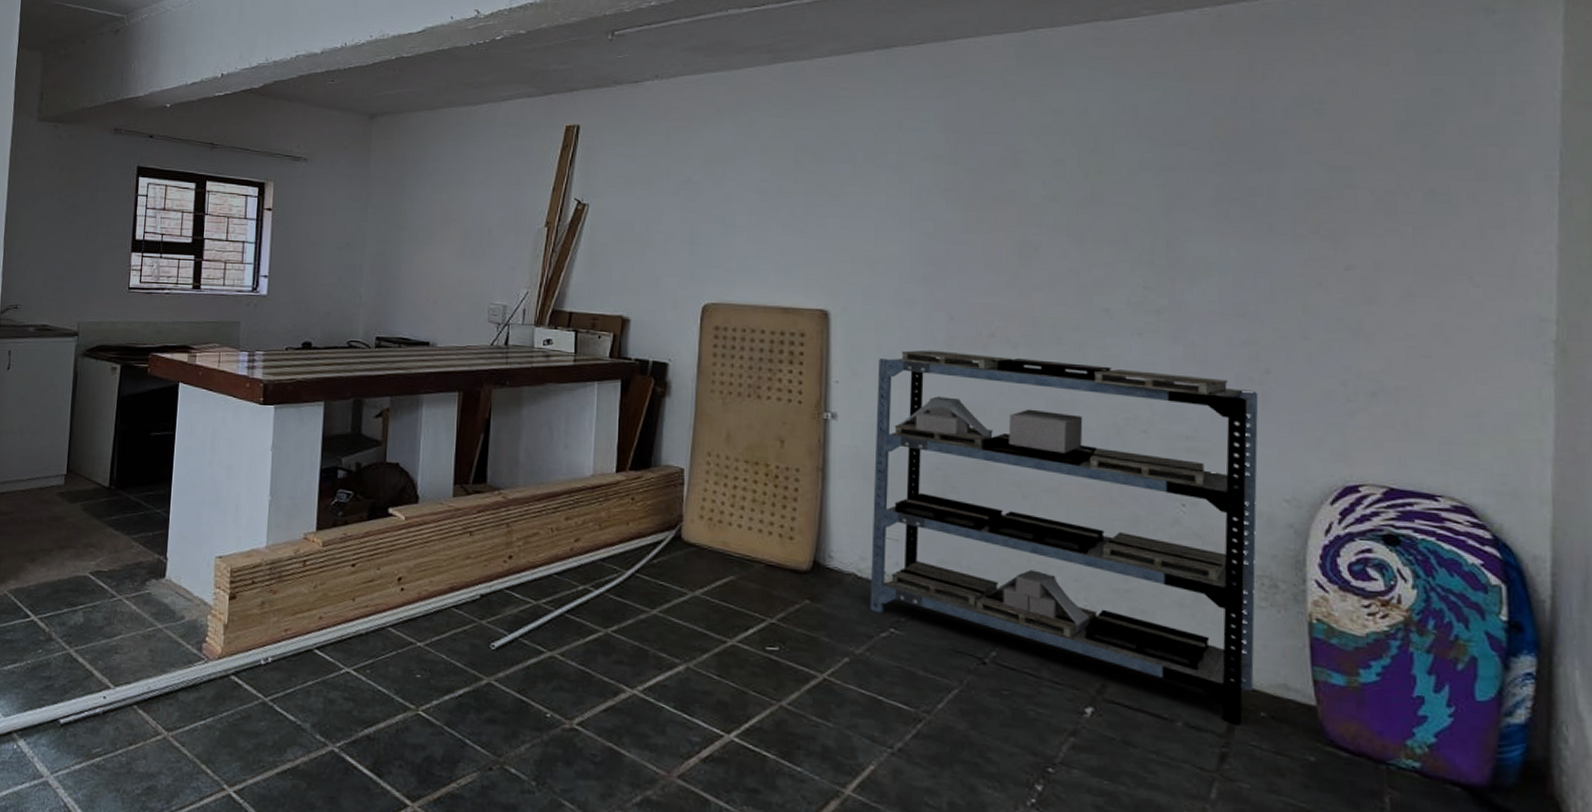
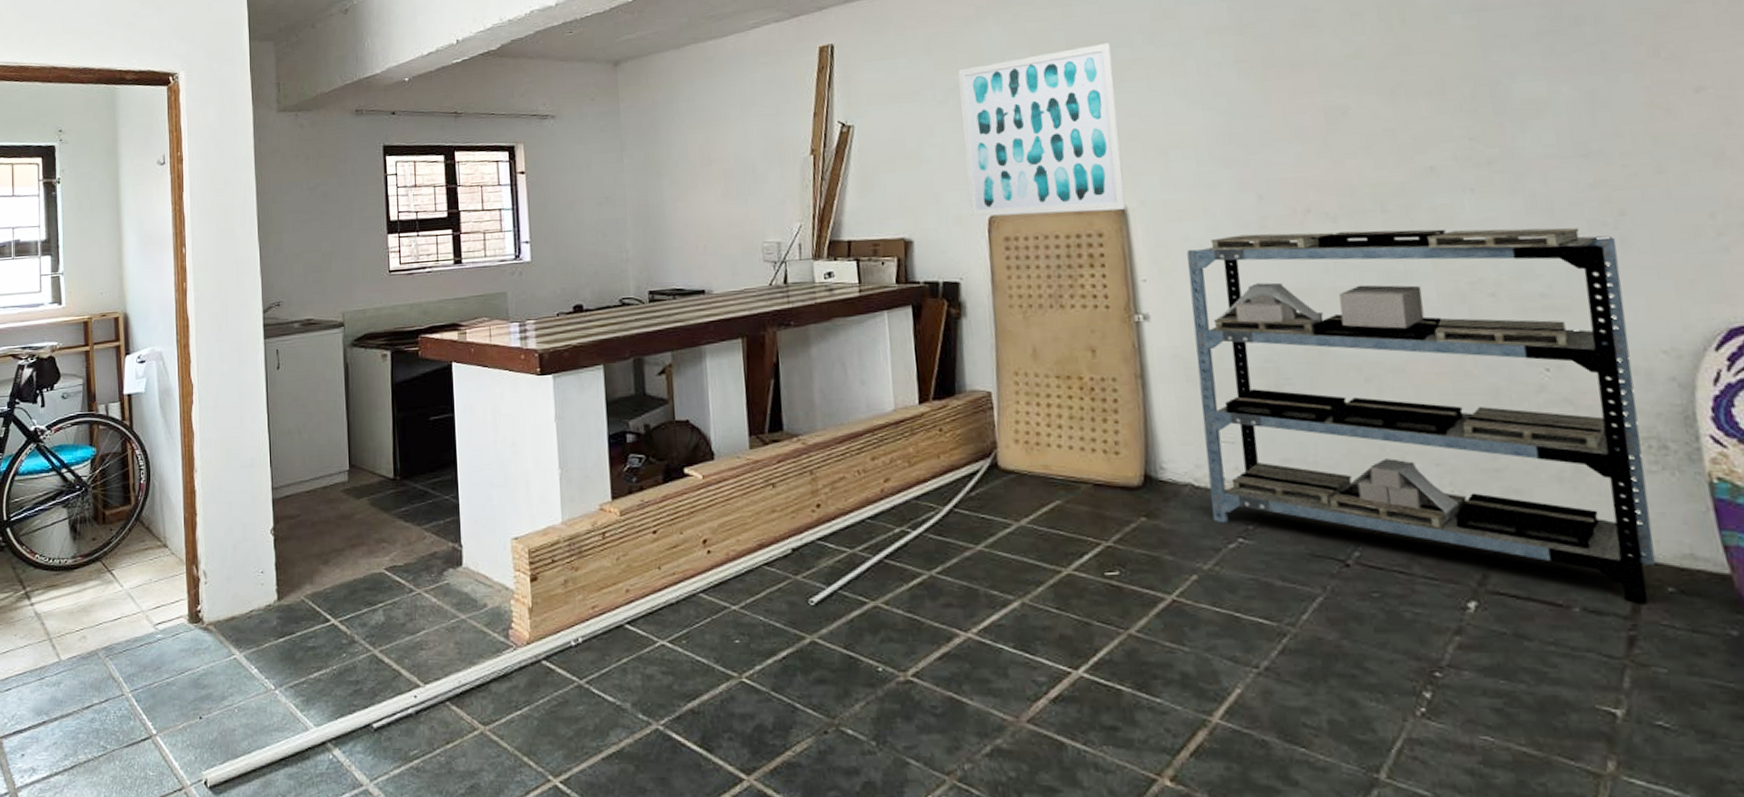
wall art: none [686,156,835,314] -> present [958,42,1126,217]

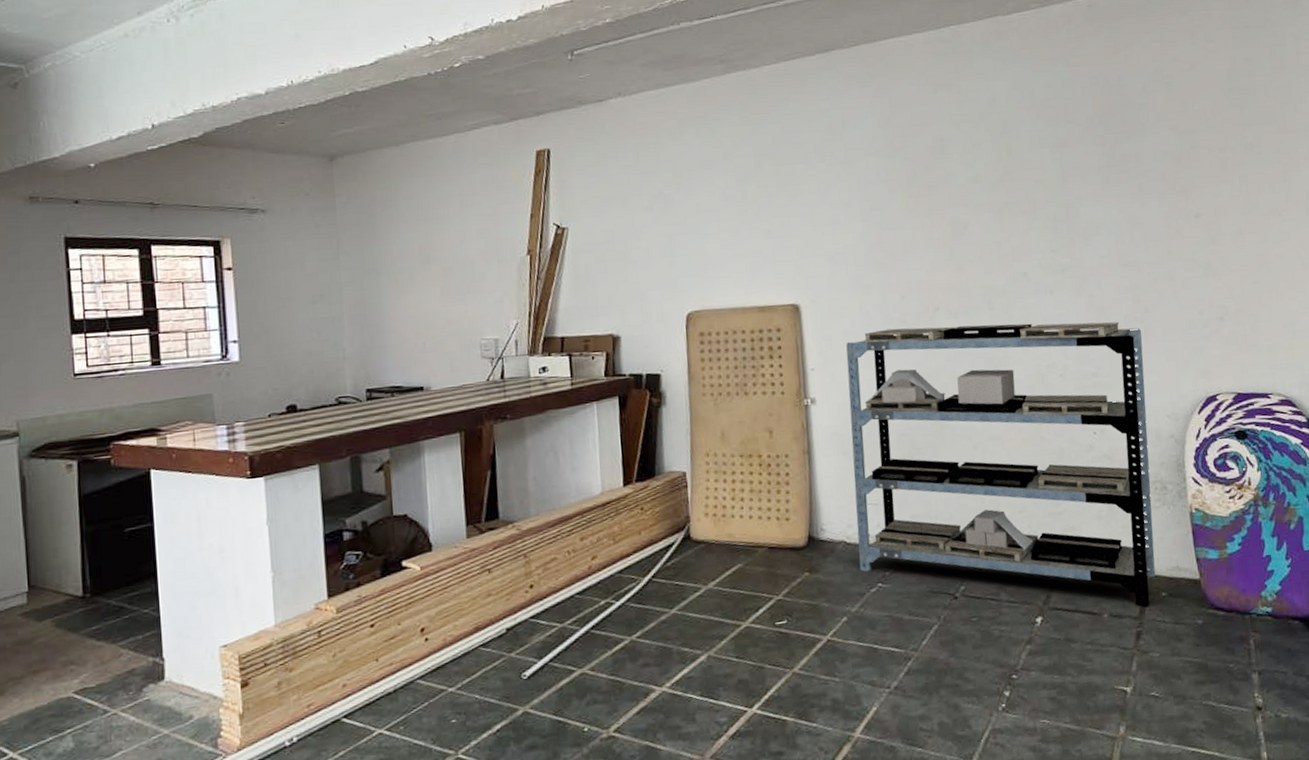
wall art: present [958,42,1126,217] -> none [662,159,799,315]

